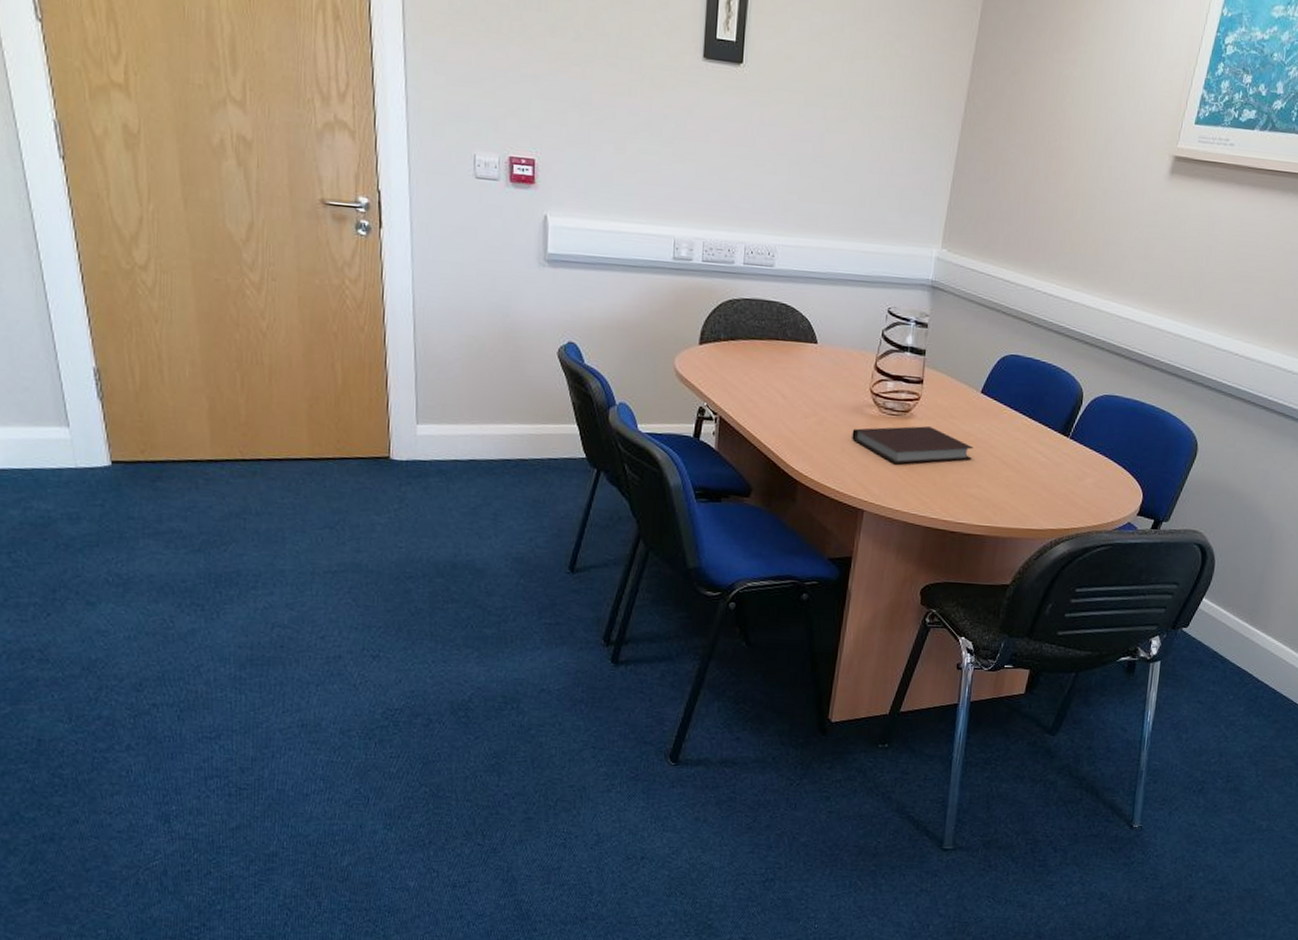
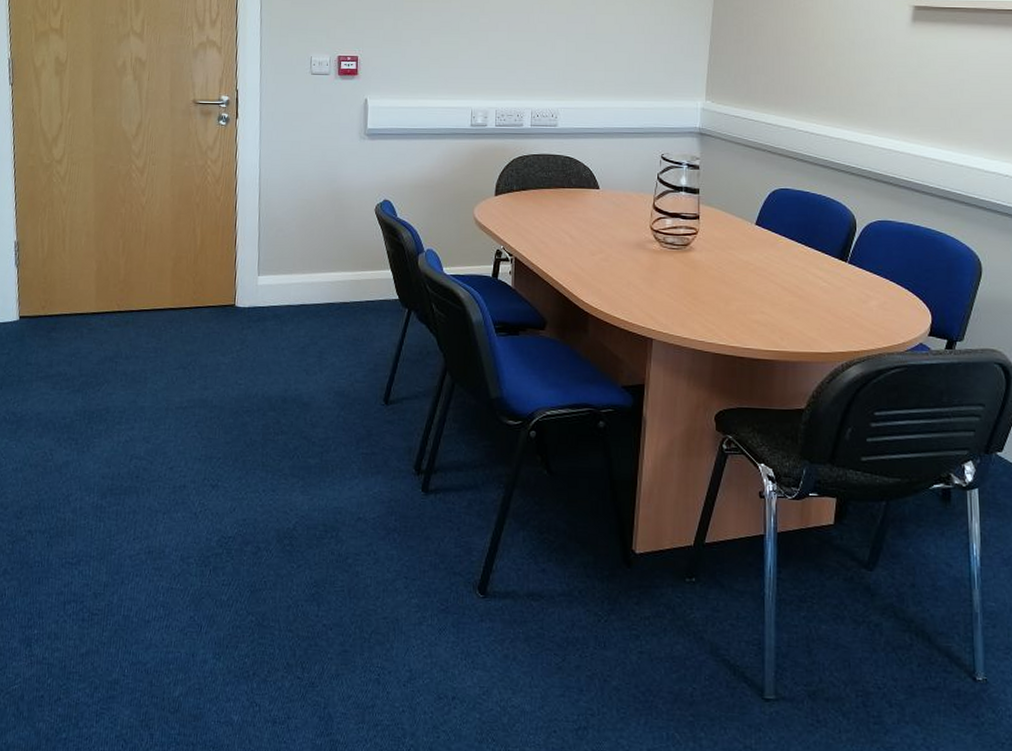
notebook: present [852,426,974,464] -> none [636,258,754,294]

